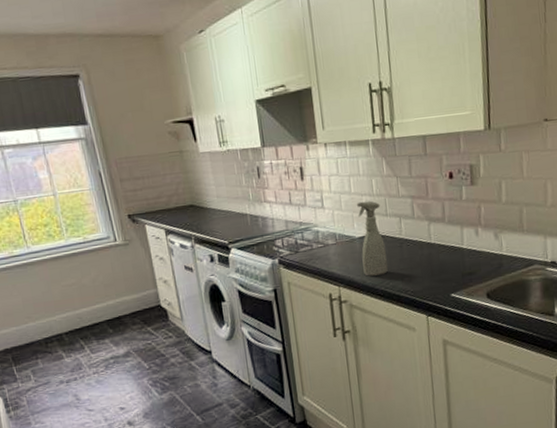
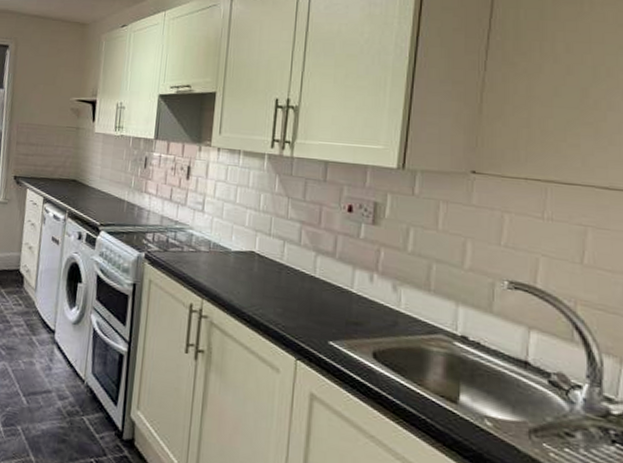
spray bottle: present [356,200,388,276] -> none [232,214,265,299]

